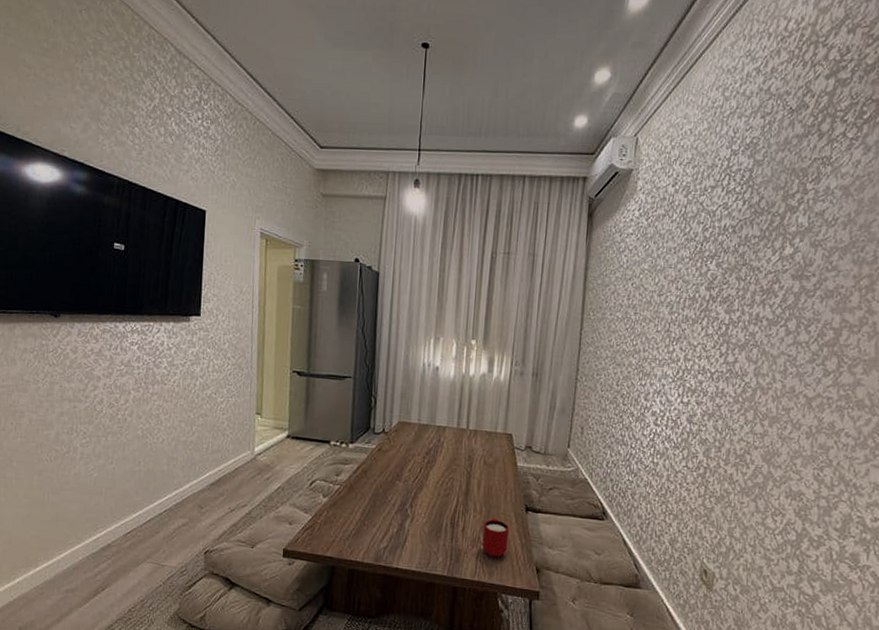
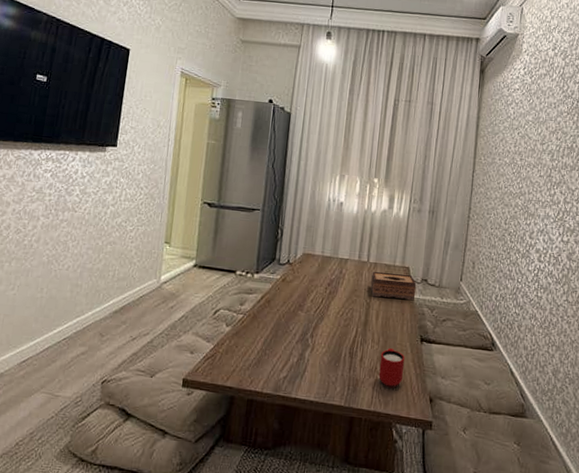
tissue box: none [471,438,520,469] -> present [370,271,417,301]

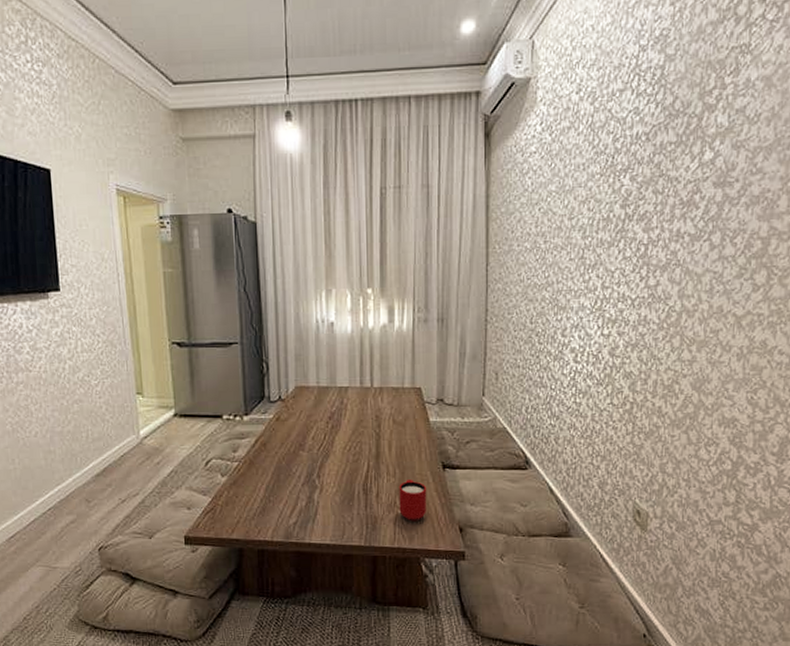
tissue box: present [370,271,417,301] -> none [378,395,432,426]

